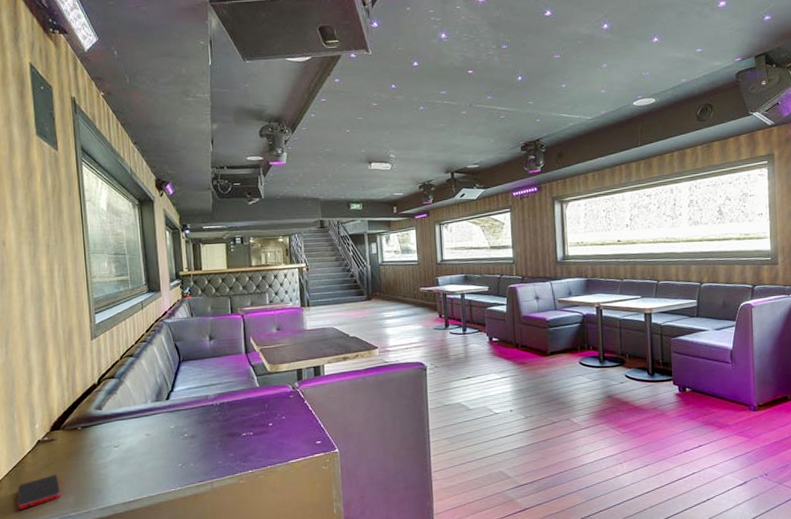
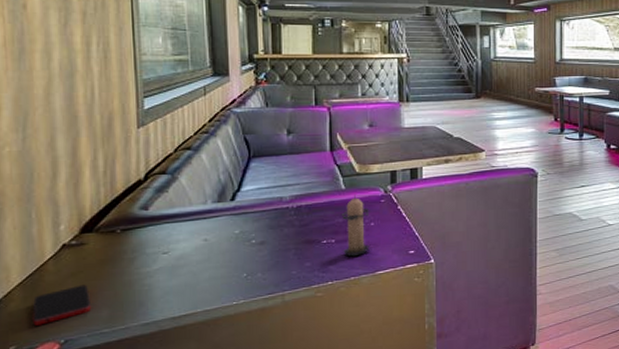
candle: none [256,392,282,448] -> present [341,195,370,257]

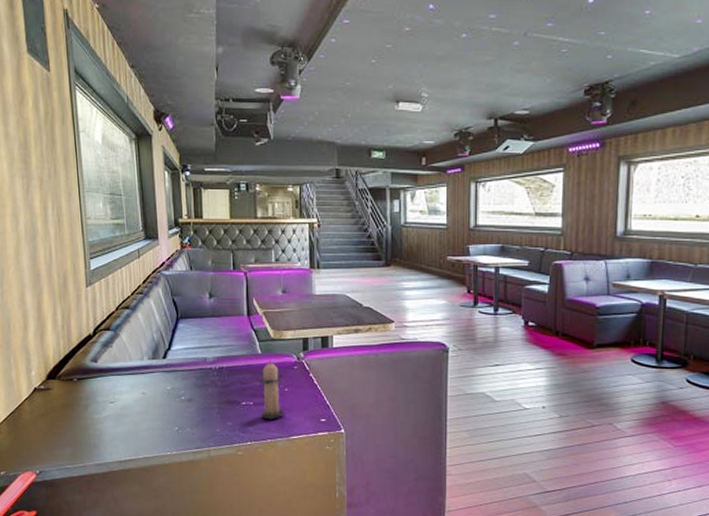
smartphone: present [32,284,92,326] -> none [15,424,58,456]

